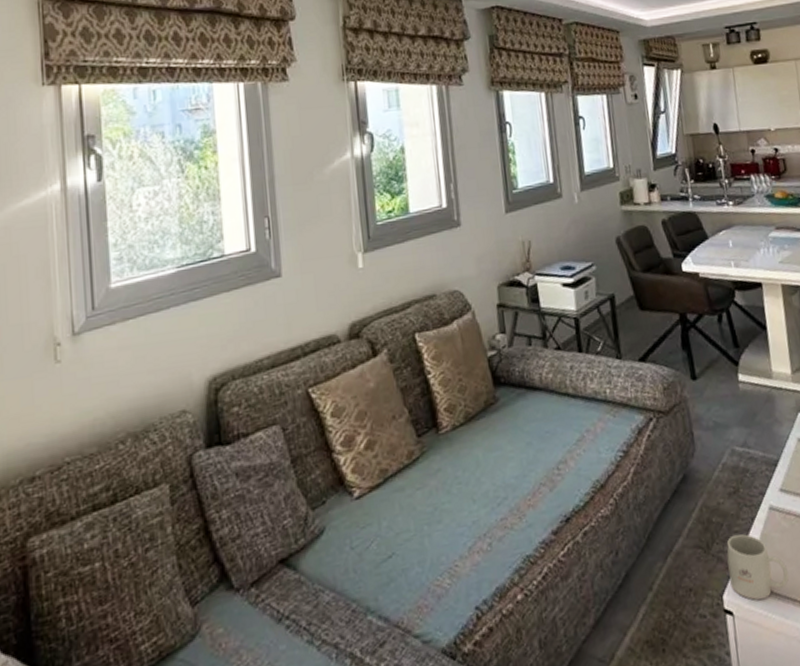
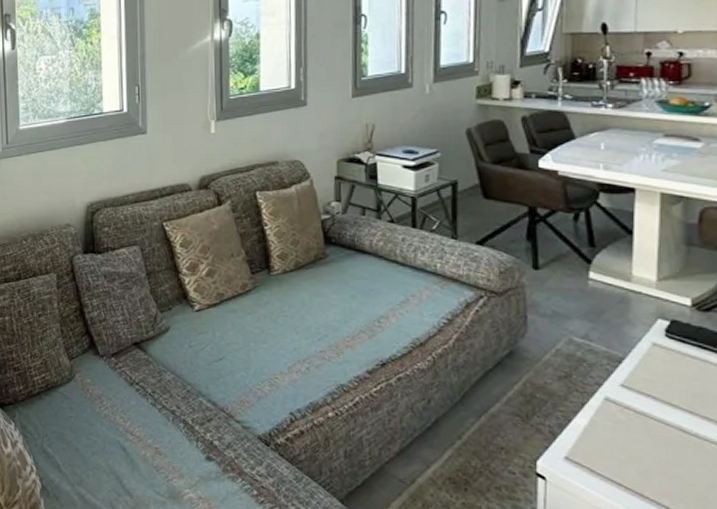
mug: present [726,533,789,601] -> none [547,413,618,476]

